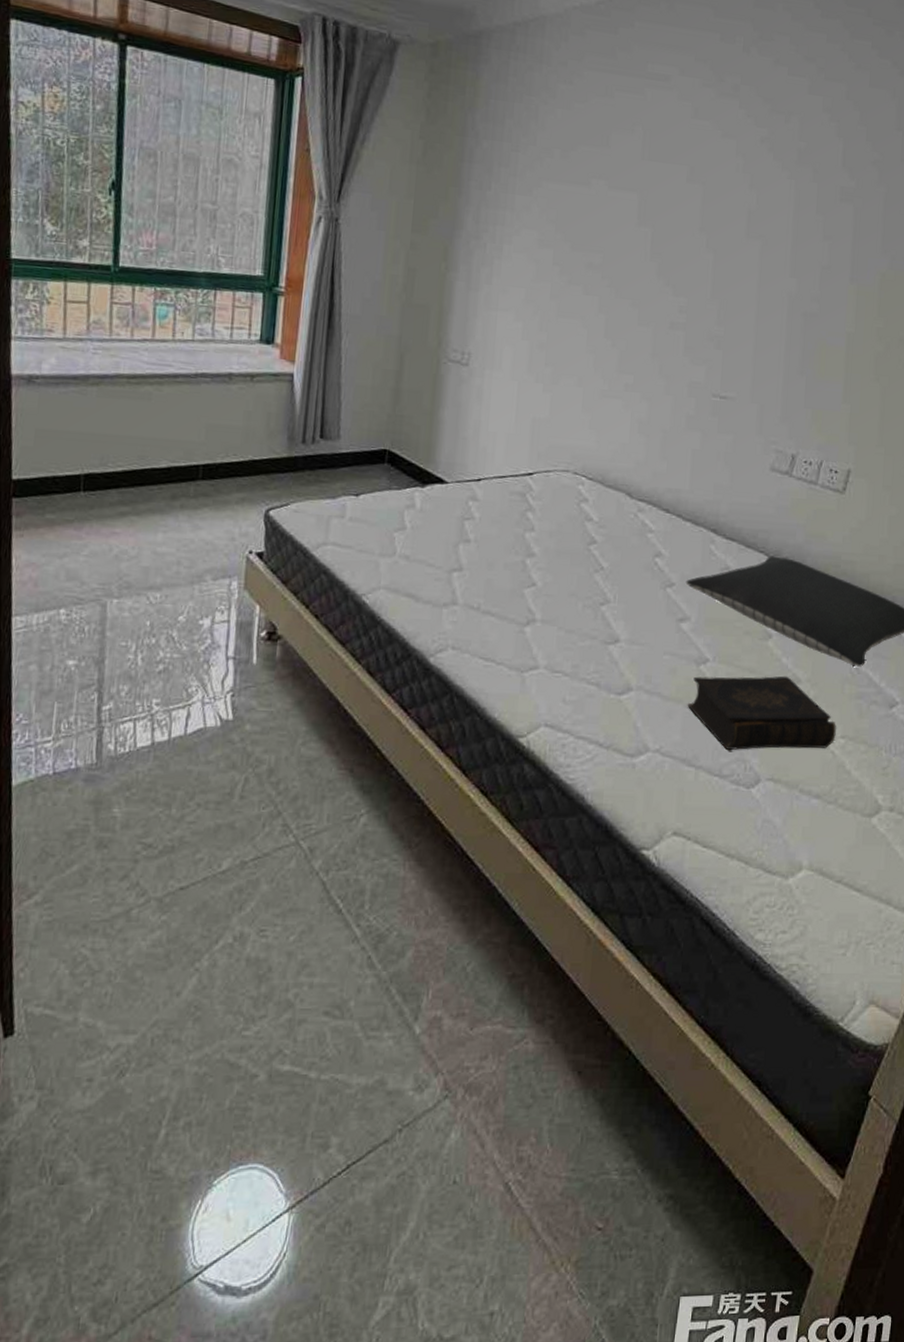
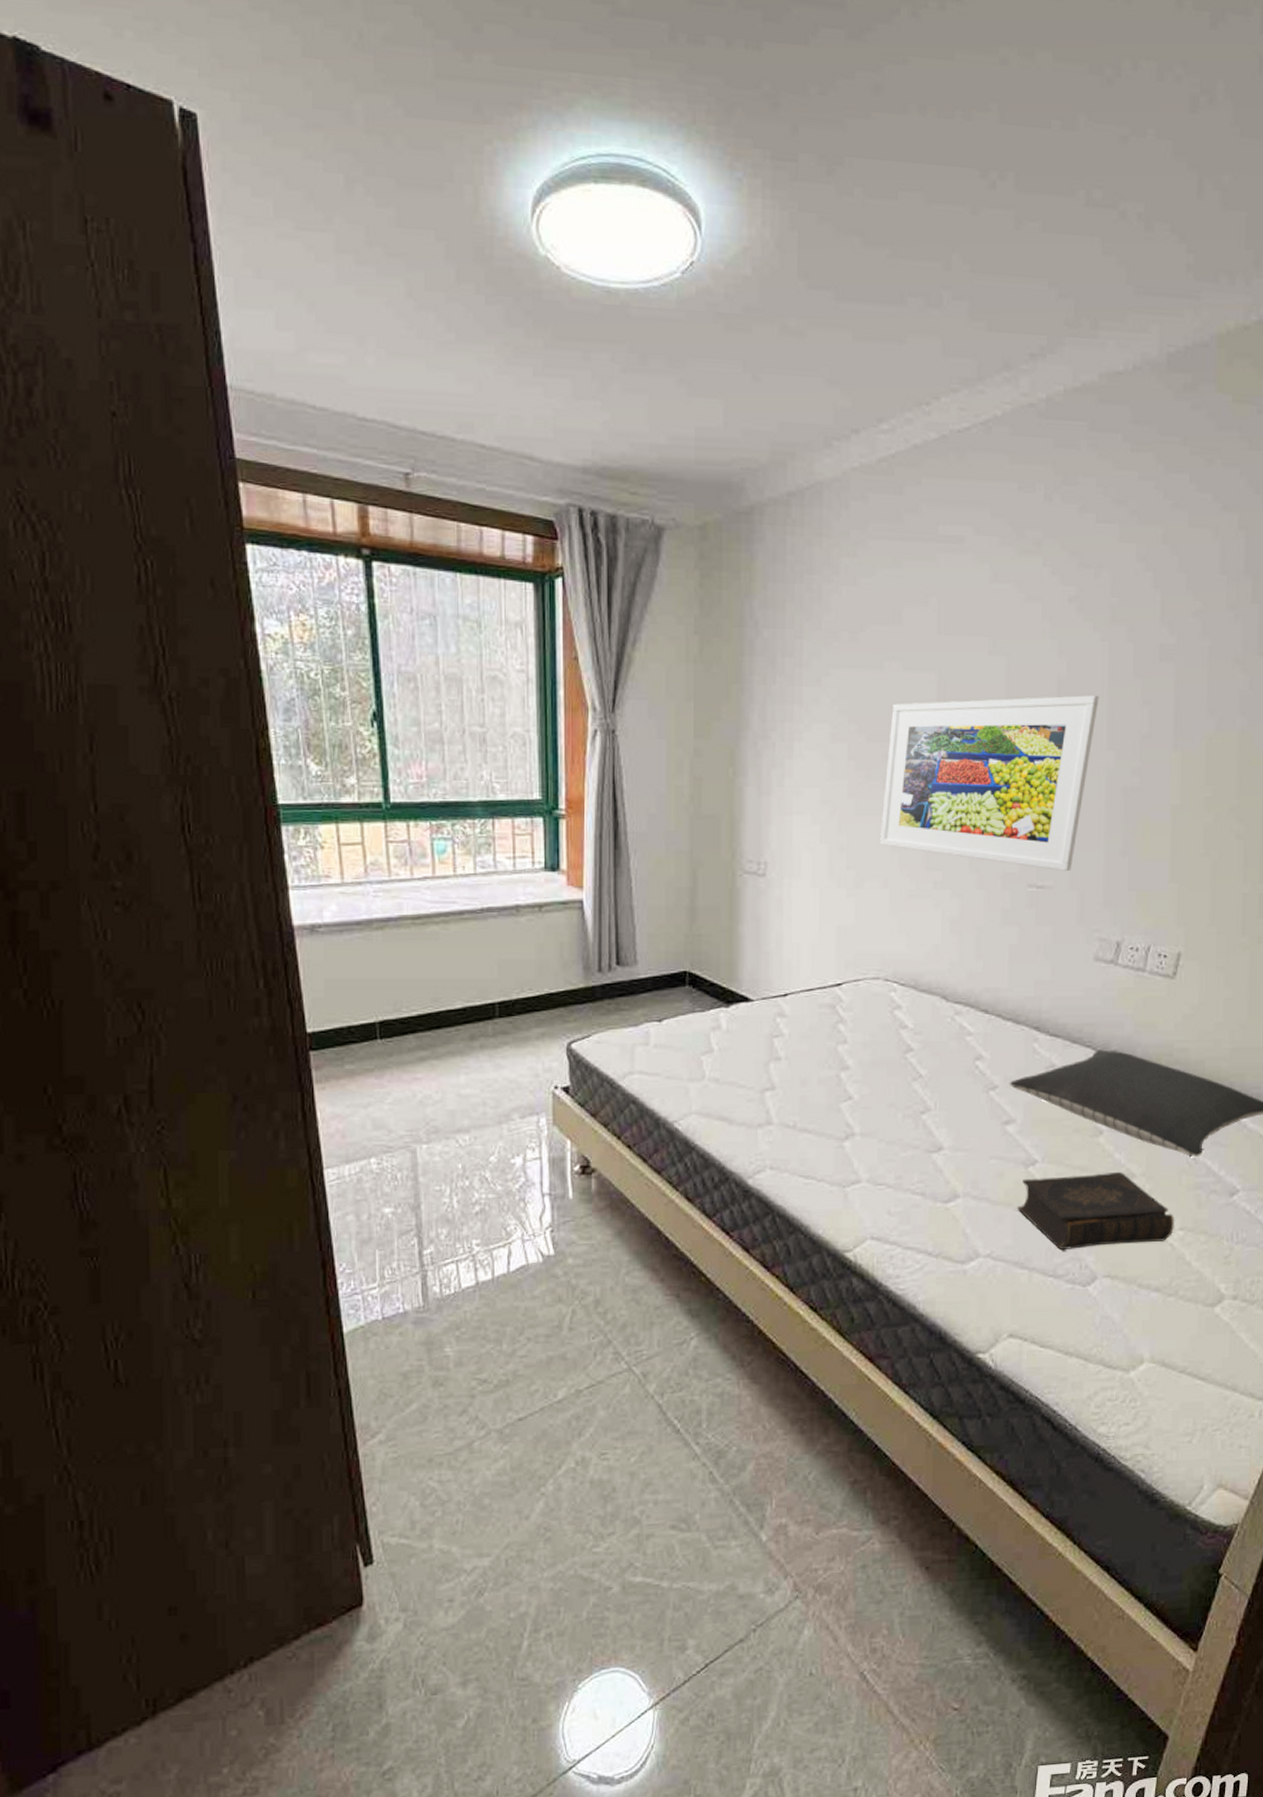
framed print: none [578,218,785,386] -> present [880,695,1099,872]

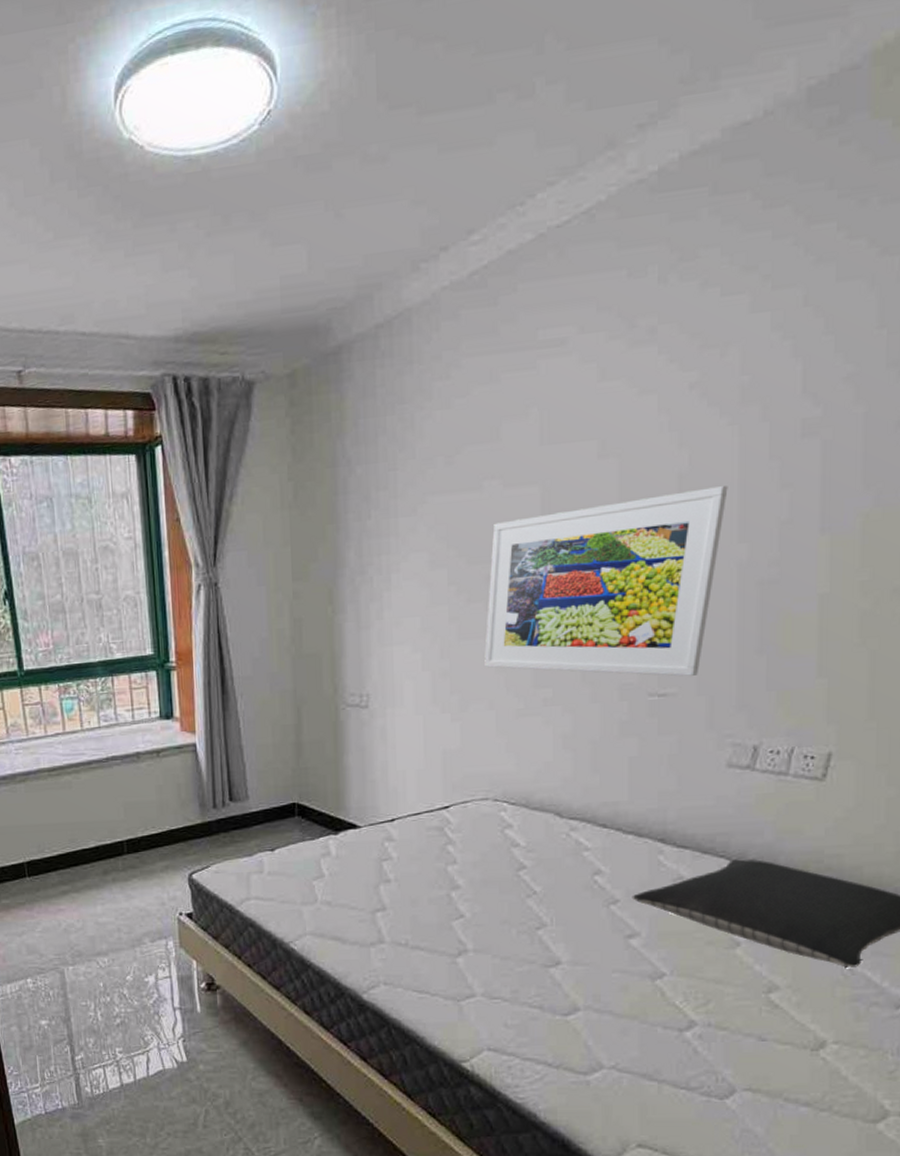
book: present [1017,1171,1175,1250] -> none [643,983,828,1062]

